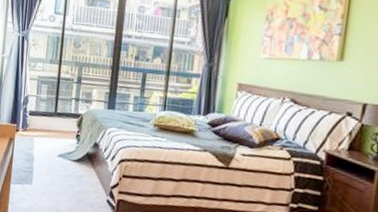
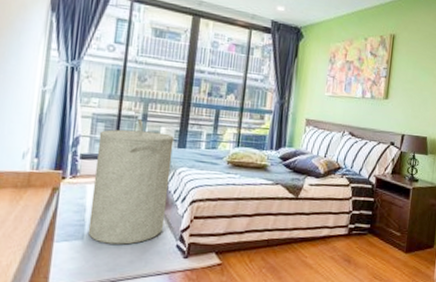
laundry hamper: none [35,81,105,194] -> present [87,118,174,245]

